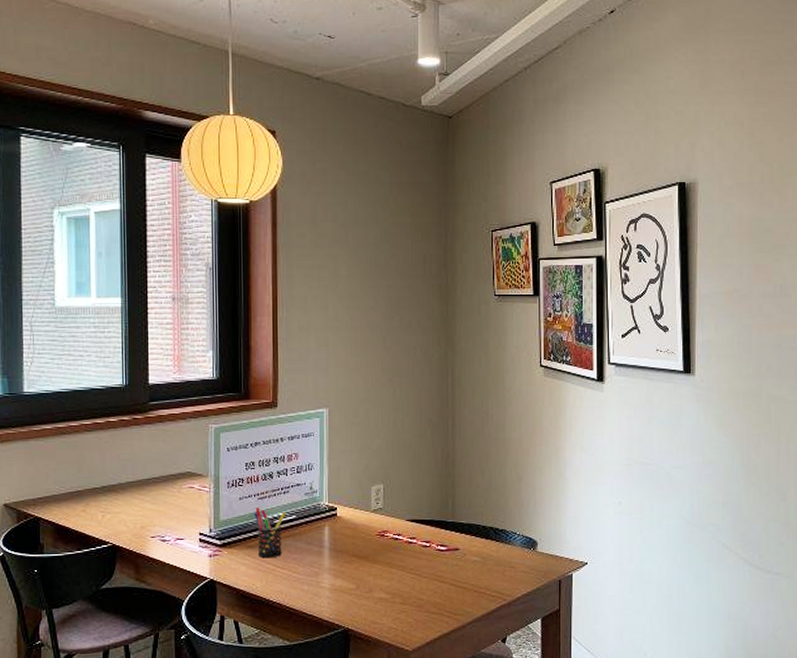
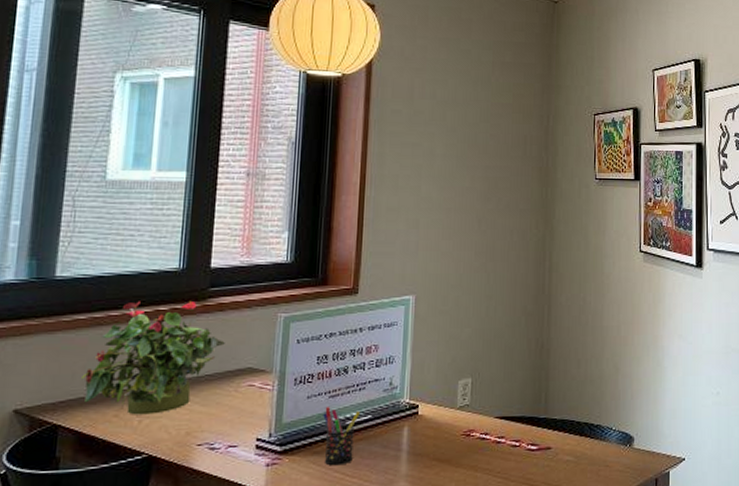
potted plant: none [53,413,166,511] -> present [82,300,225,415]

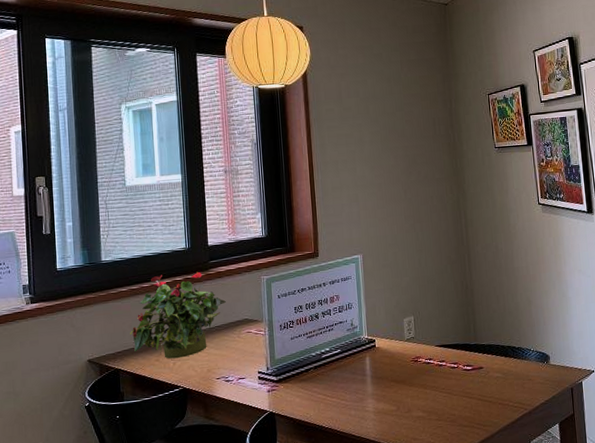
pen holder: present [323,407,360,466] -> none [304,345,331,390]

